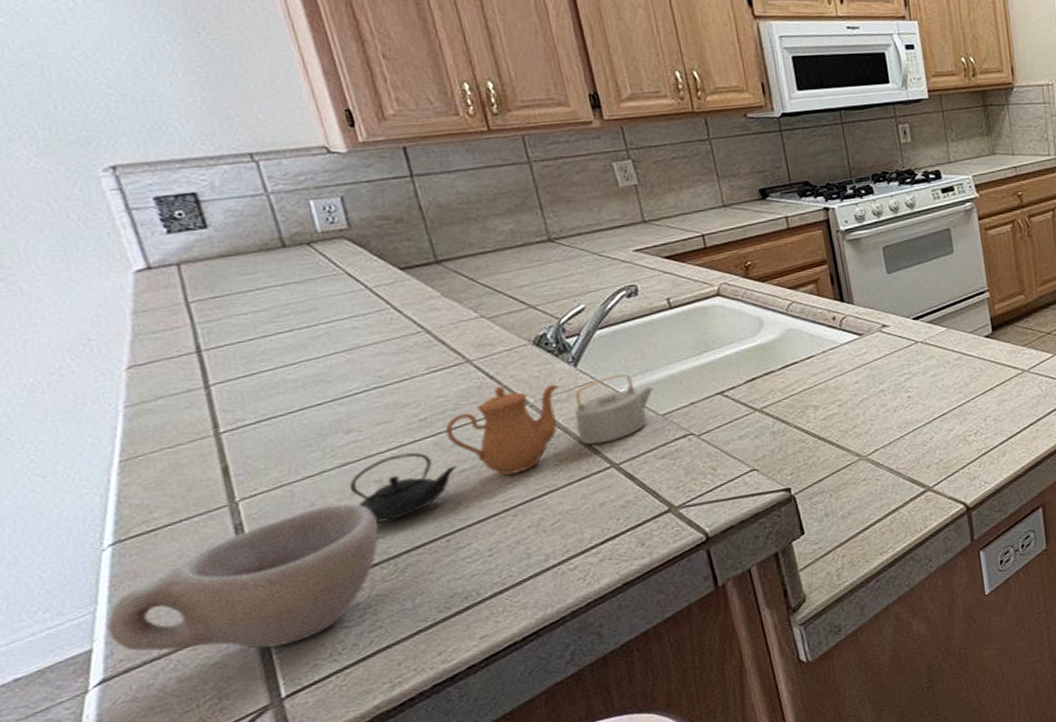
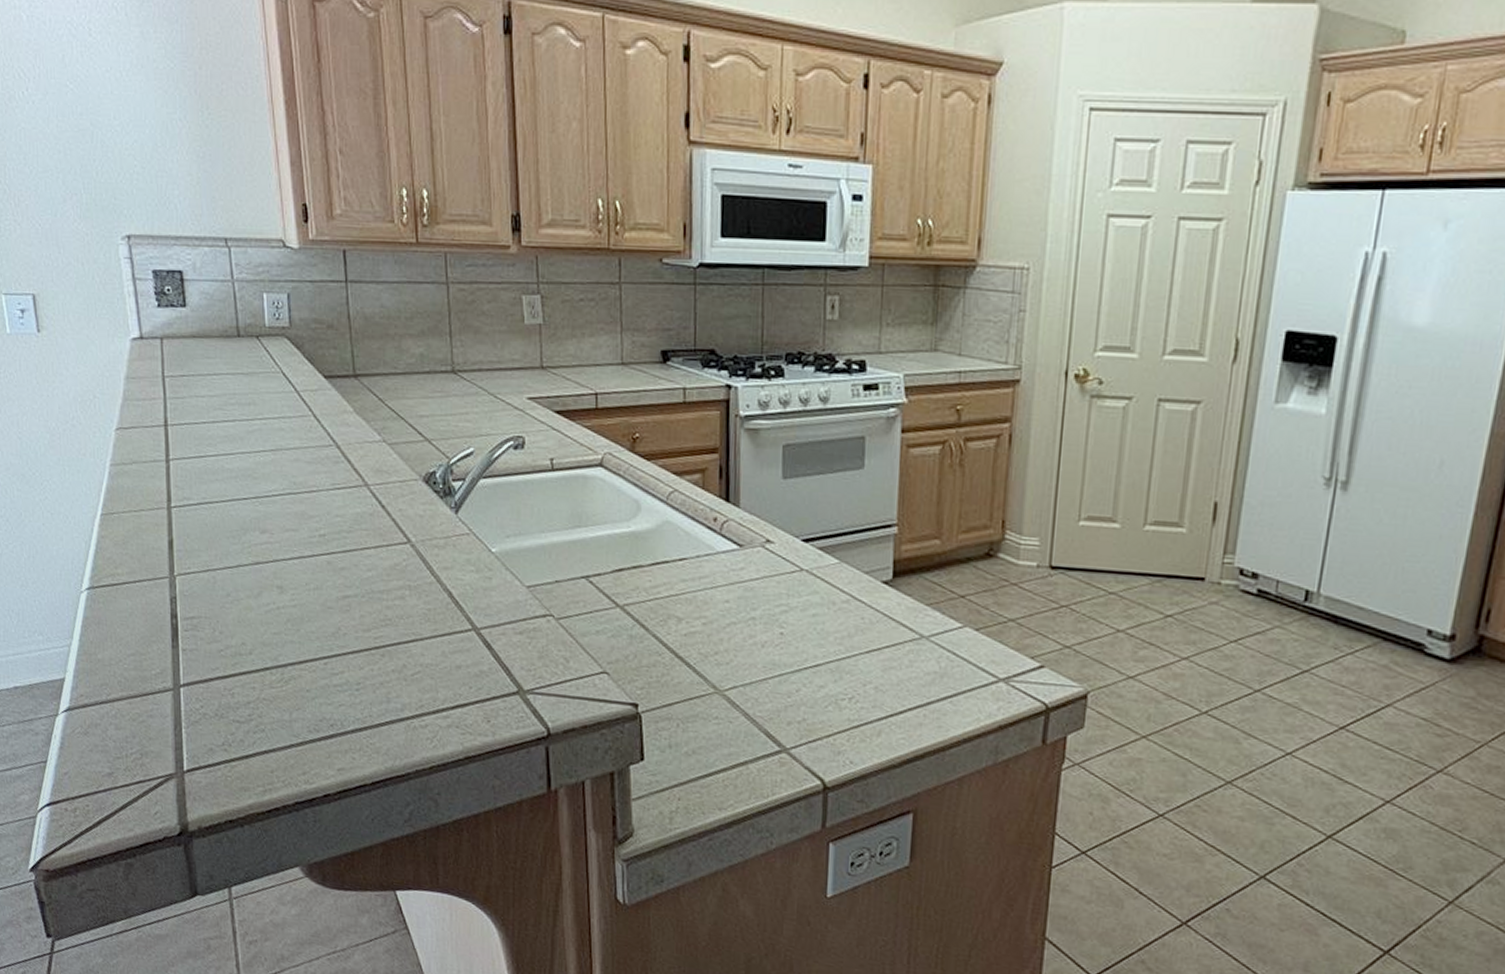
cup: present [107,503,379,651] -> none [77,599,274,723]
teapot: present [350,373,654,523] -> none [258,518,523,629]

